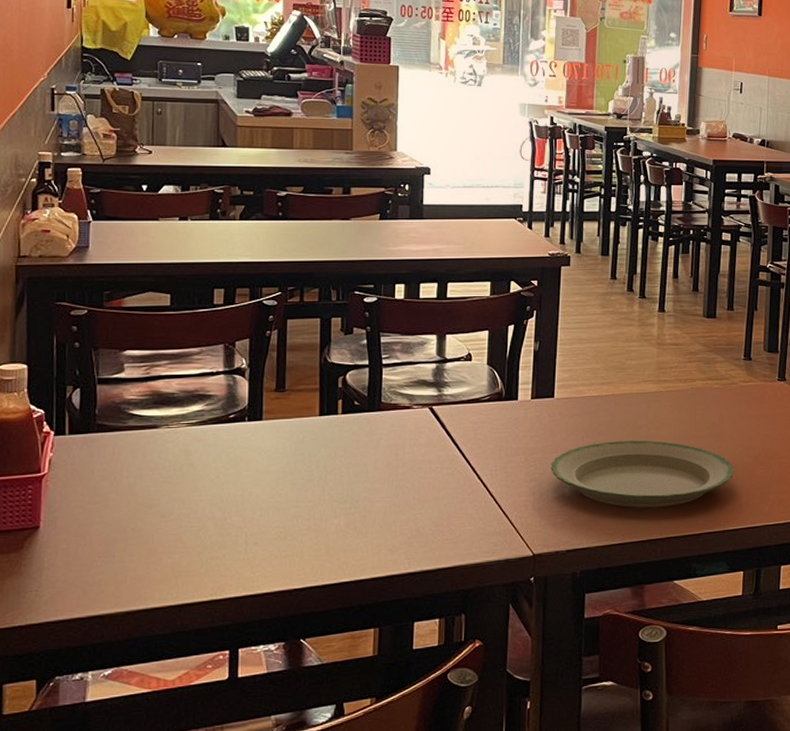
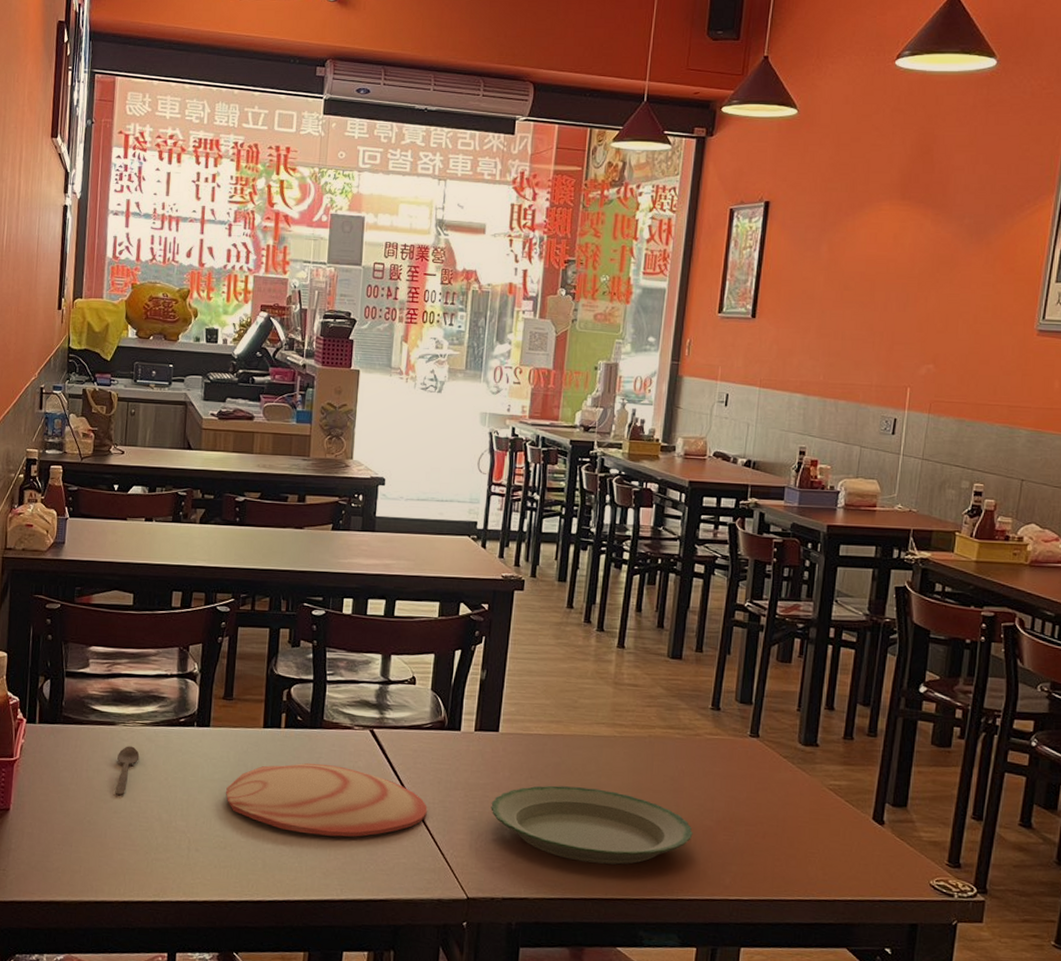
spoon: none [161,447,187,499] -> present [115,746,140,796]
plate: none [283,444,490,514] -> present [226,762,427,837]

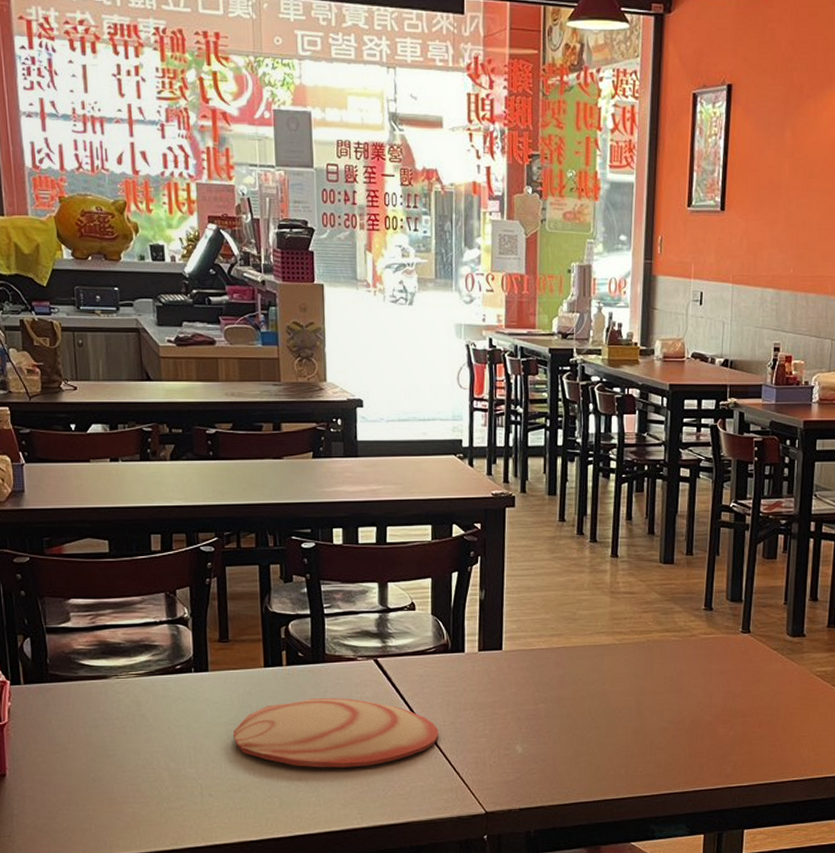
spoon: present [115,746,140,796] -> none [114,698,138,750]
plate: present [491,785,693,865] -> none [501,696,694,767]

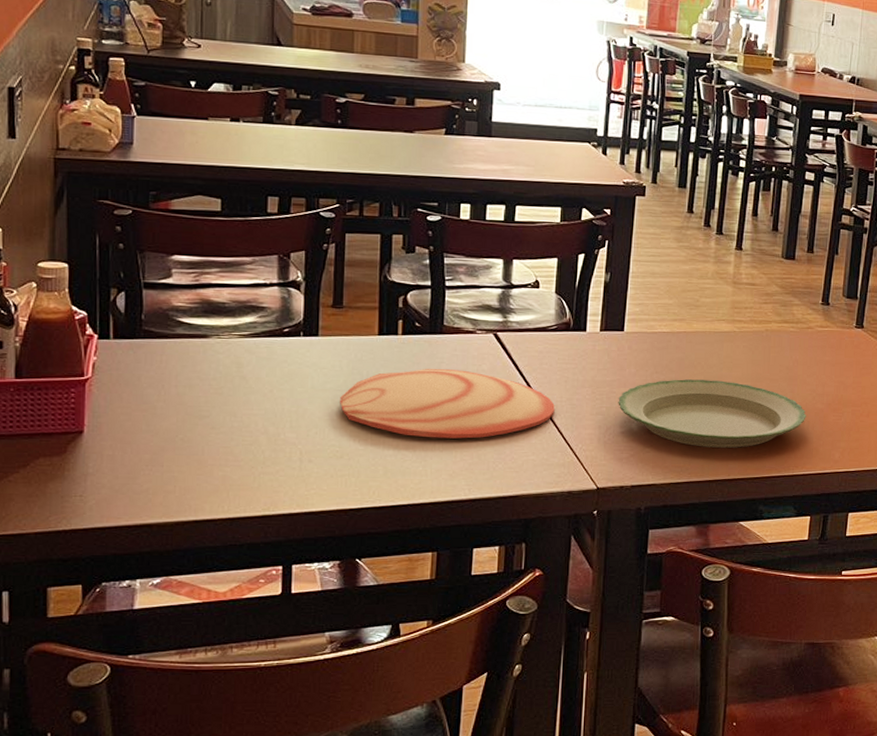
plate: none [501,696,694,767] -> present [618,379,806,449]

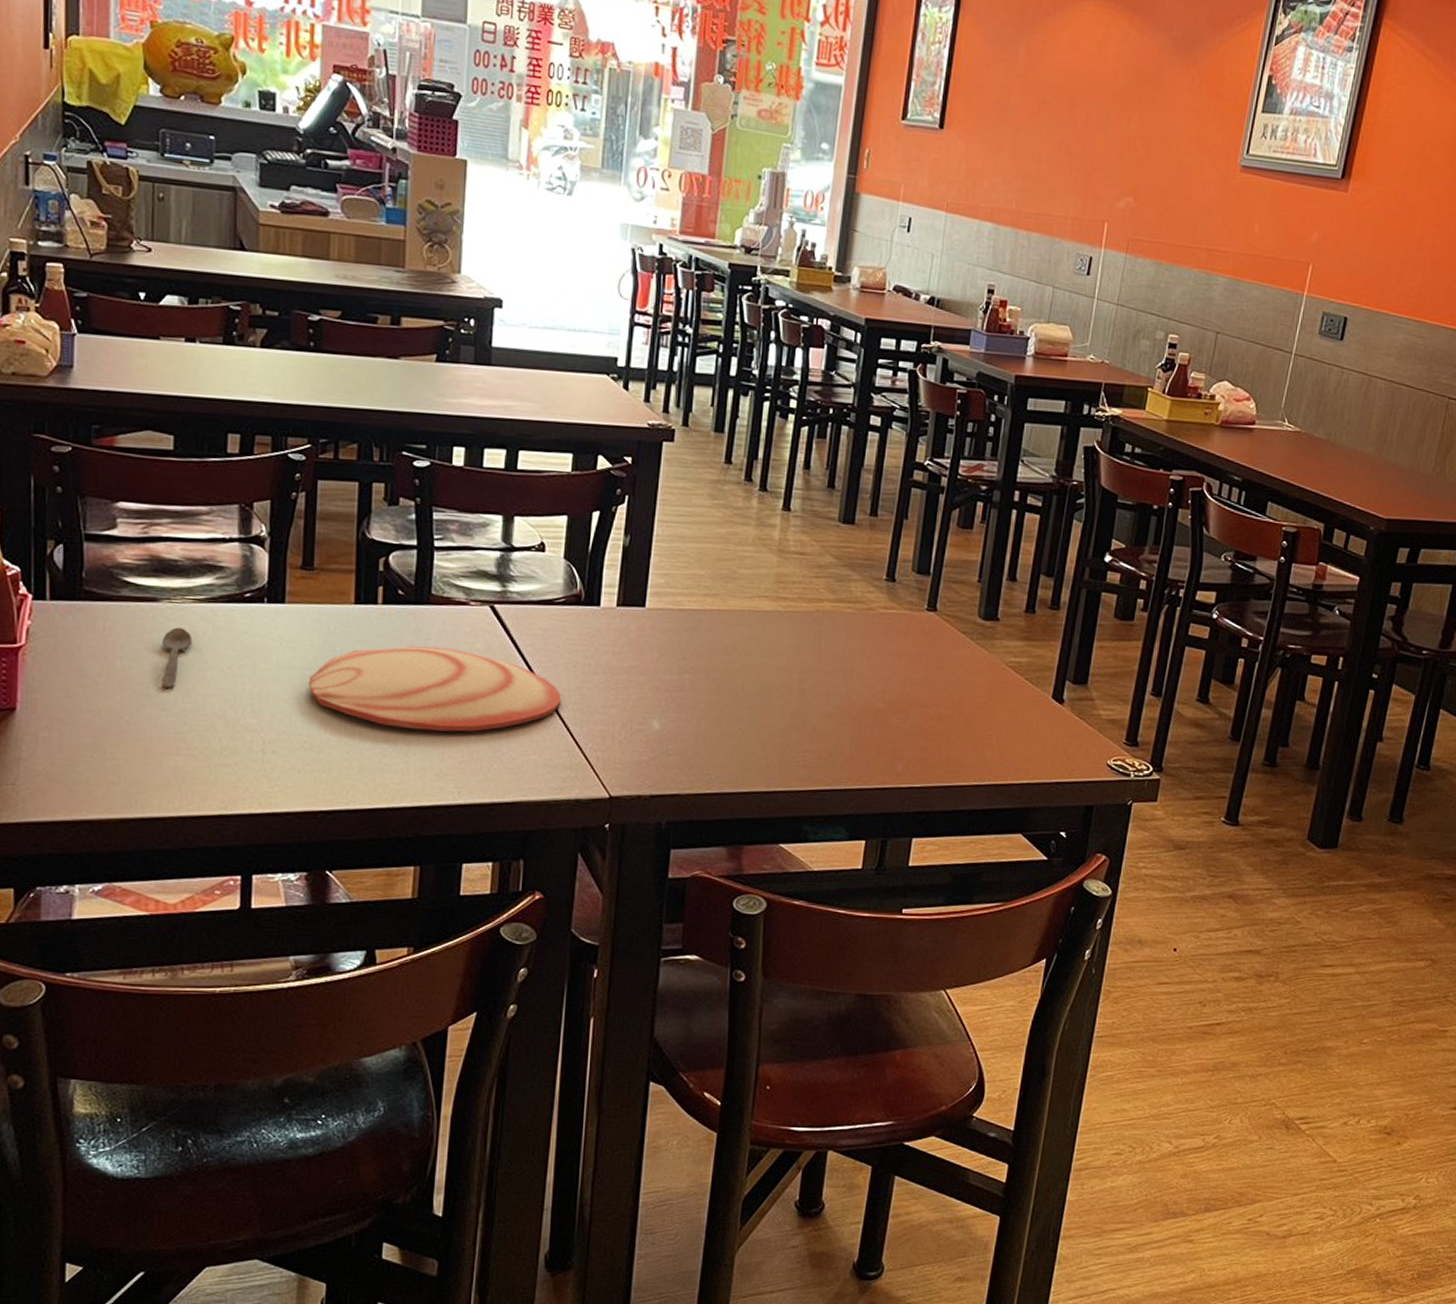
spoon: none [211,359,239,411] -> present [161,627,193,690]
plate: present [618,379,806,449] -> none [636,667,864,754]

